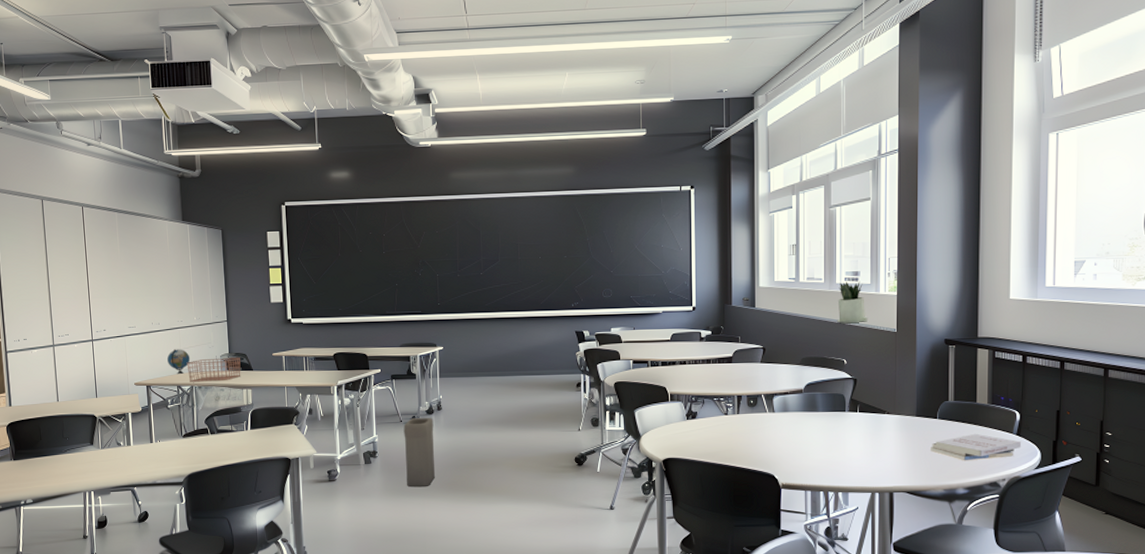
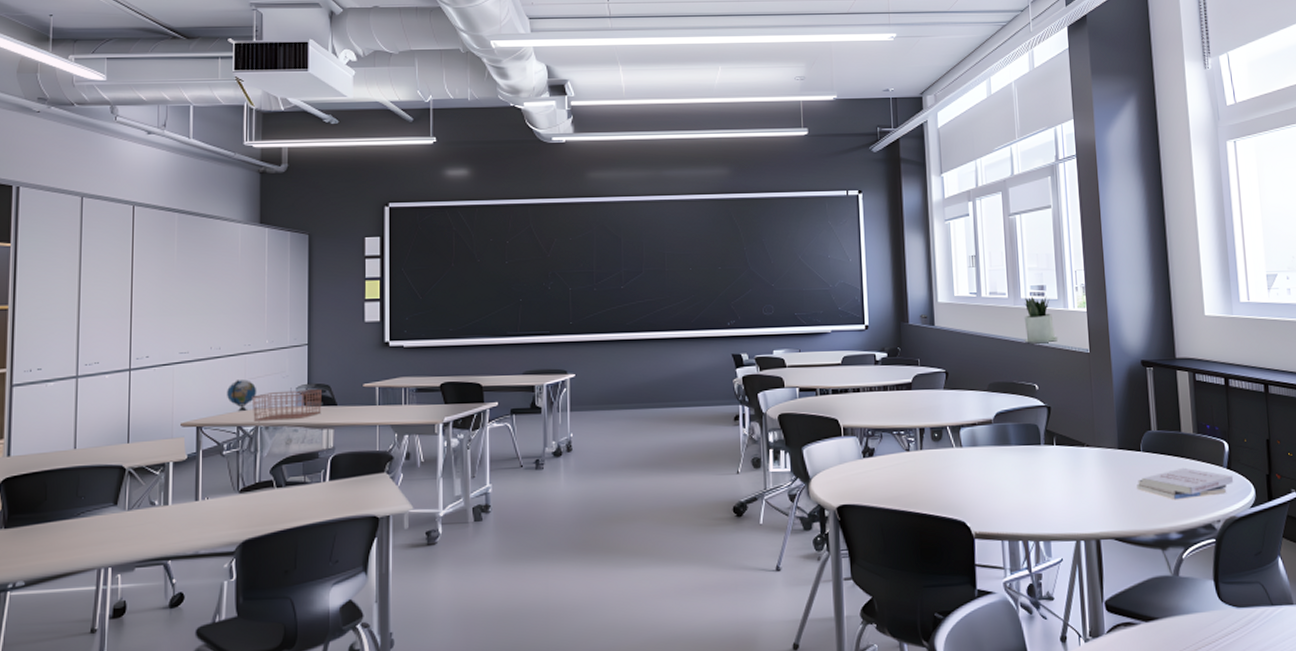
trash bin: present [403,418,435,488] -> none [524,461,562,550]

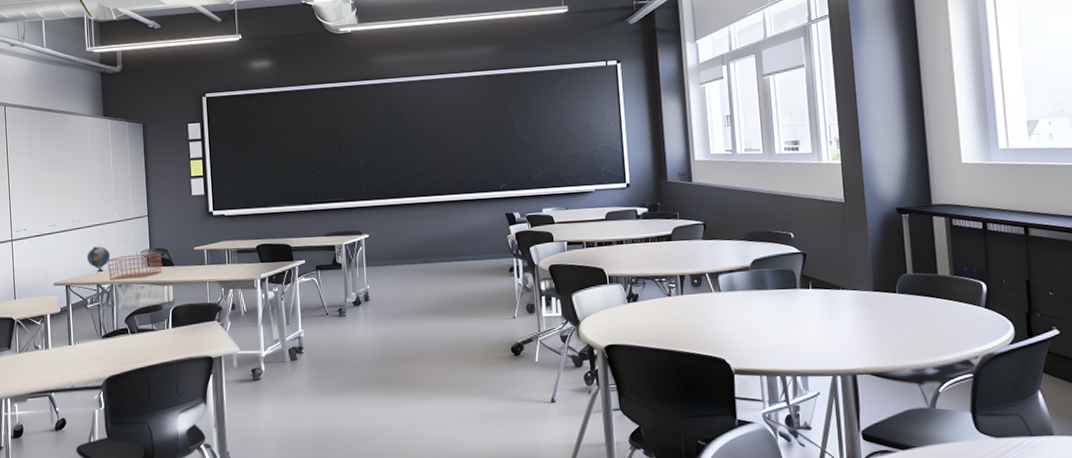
planter: present [1024,295,1058,344] -> none [778,150,812,196]
books: present [1137,467,1234,500] -> none [893,307,992,338]

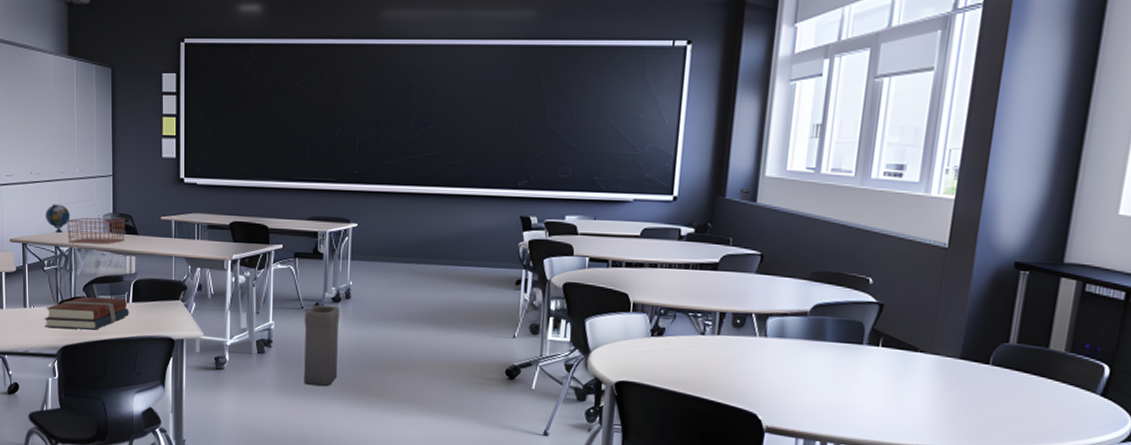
books: none [89,325,170,362] -> present [45,297,129,330]
trash bin: none [330,309,364,385] -> present [304,305,340,387]

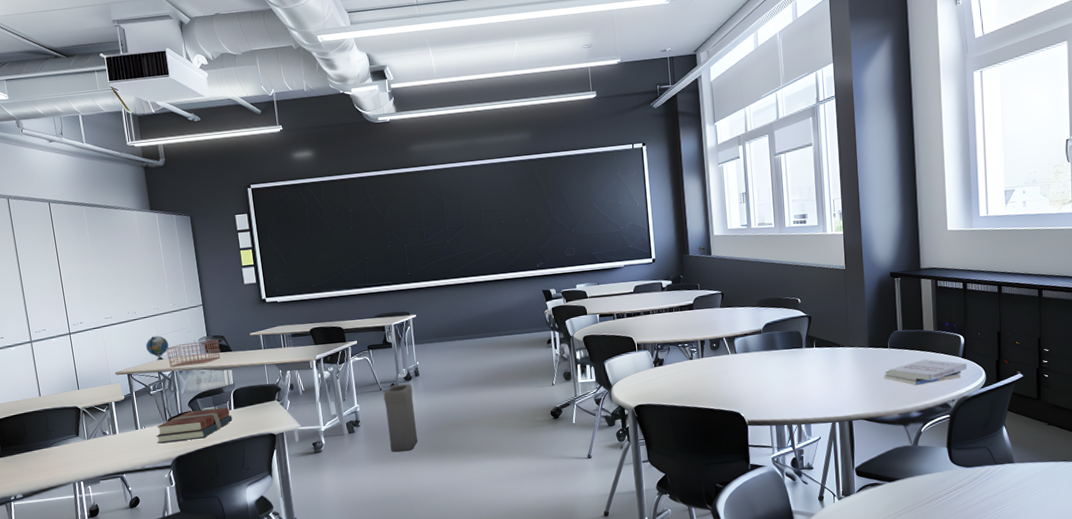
books: none [974,388,1107,423] -> present [884,359,968,386]

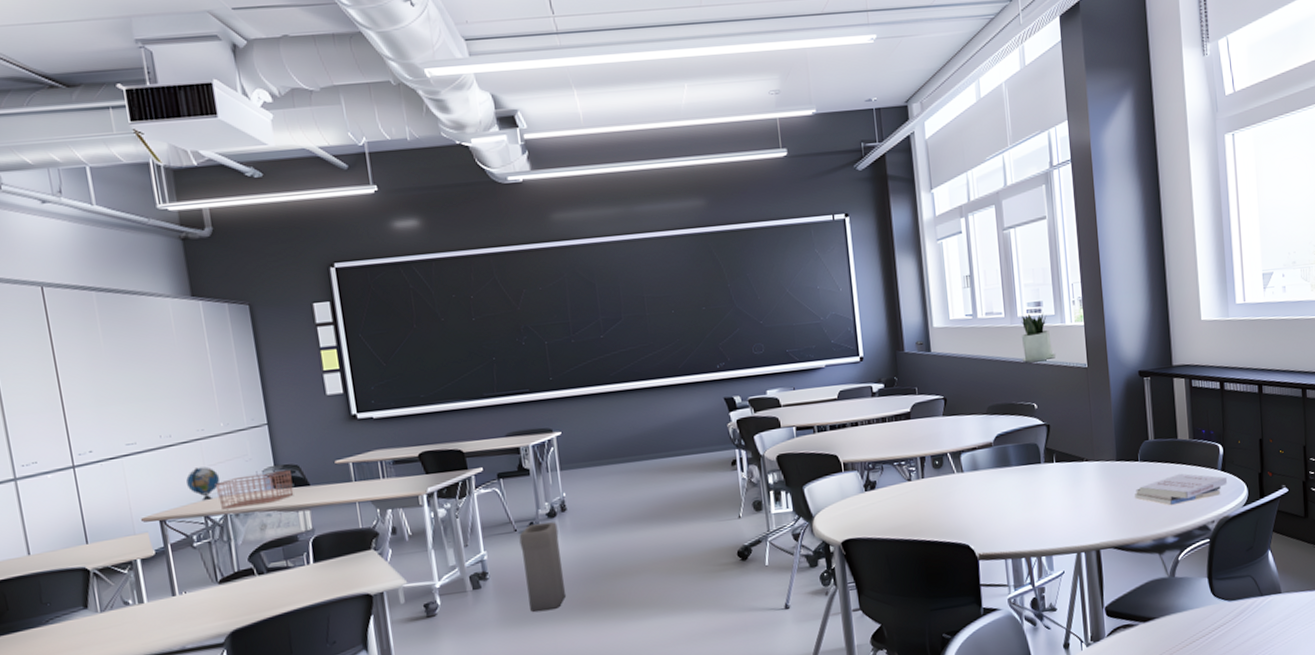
books: present [156,407,233,444] -> none [202,560,312,615]
planter: none [788,223,817,265] -> present [1021,312,1055,363]

